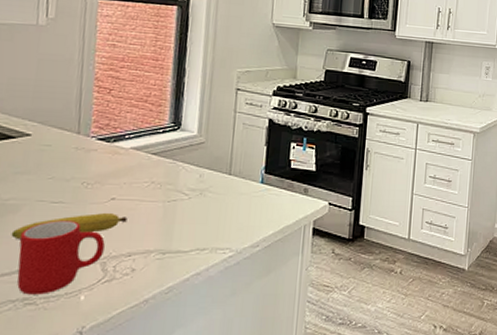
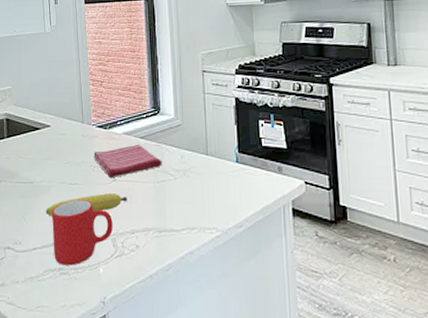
dish towel: none [88,160,177,197] -> present [93,144,162,179]

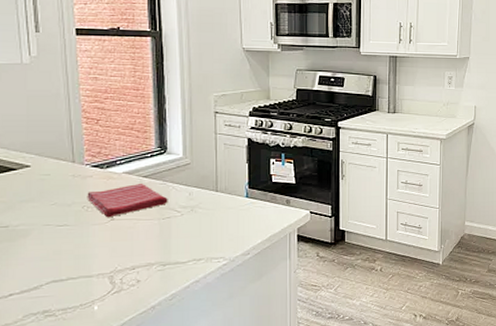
fruit: present [45,193,127,217] -> none [25,232,128,261]
cup: present [51,200,113,266] -> none [32,241,110,308]

